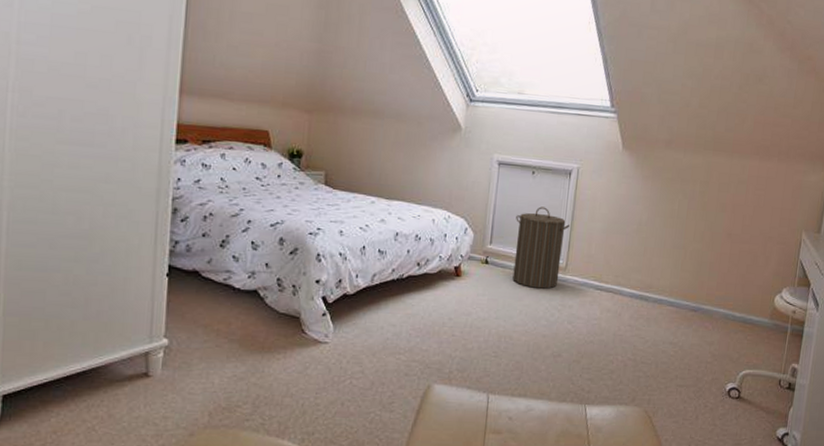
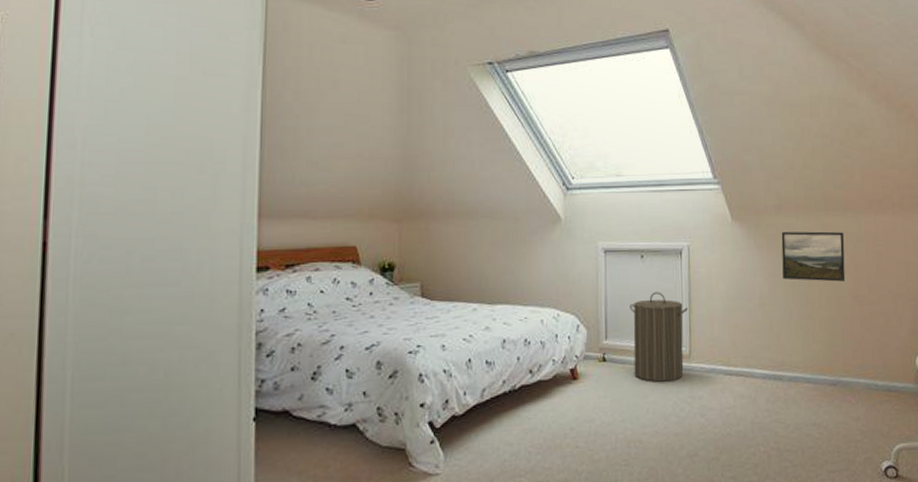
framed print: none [663,166,728,219] -> present [781,231,846,282]

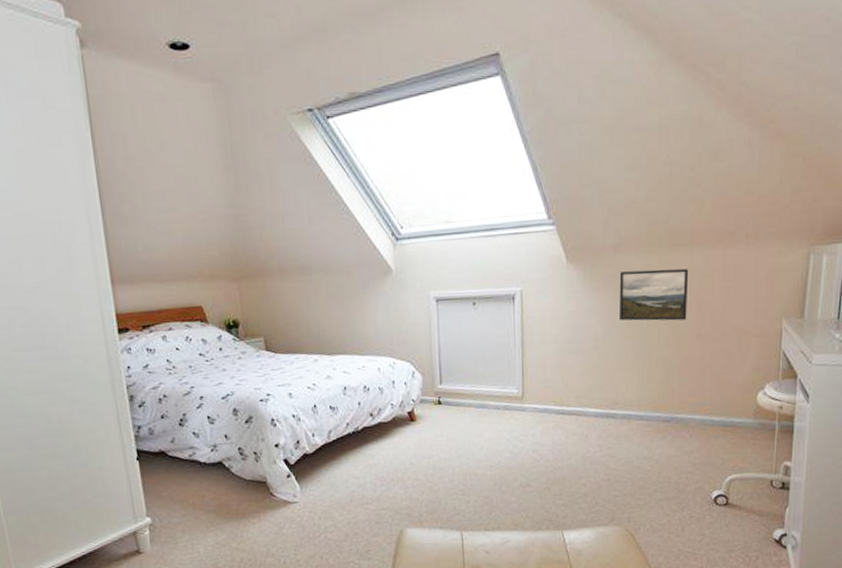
laundry hamper: present [630,291,689,382] -> none [463,337,522,422]

